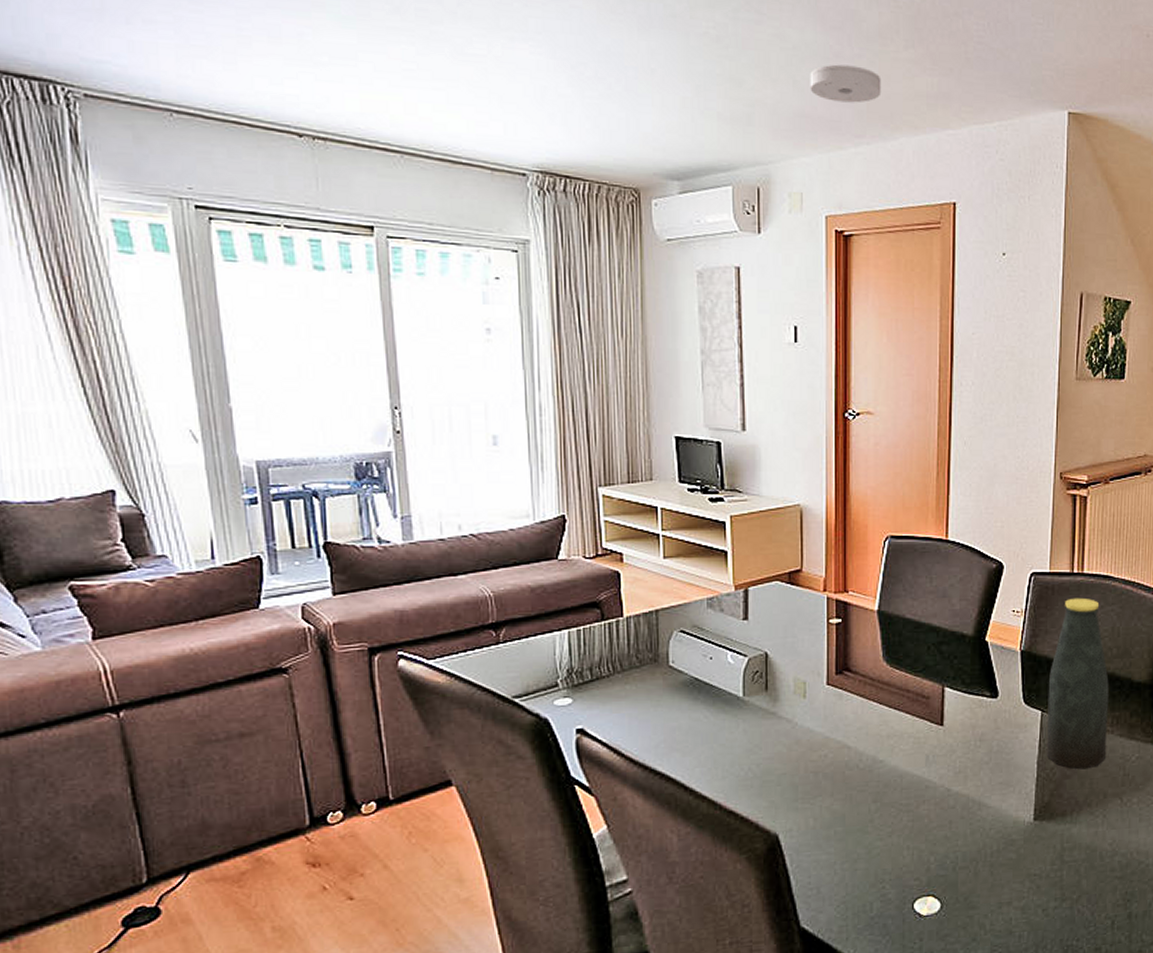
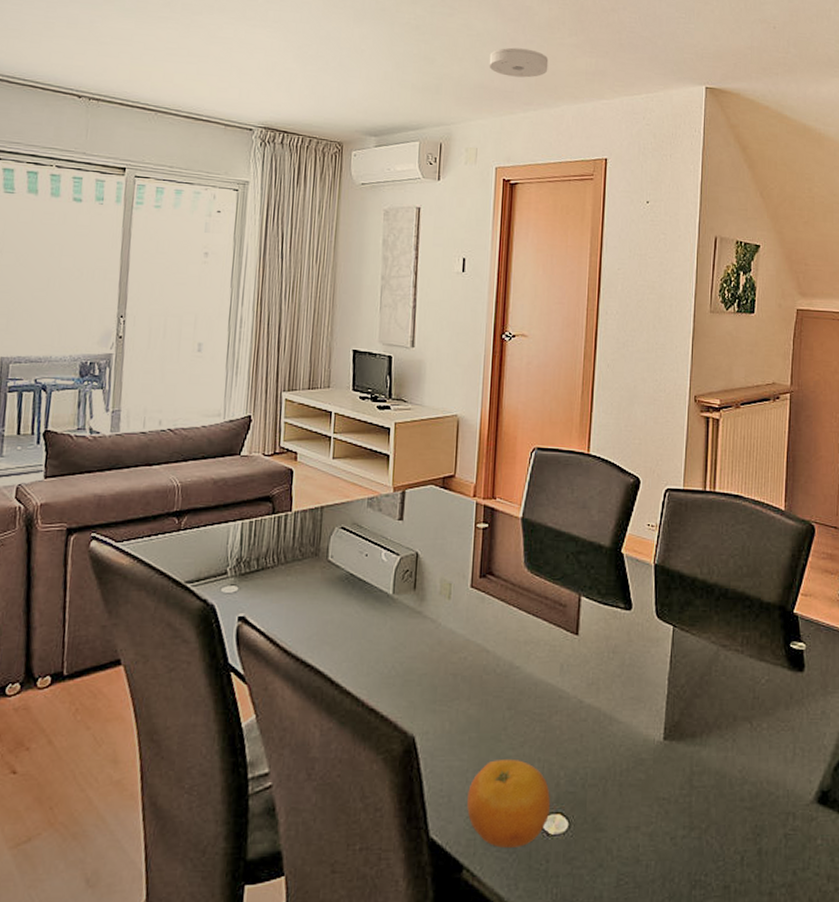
fruit: none [837,849,922,931] -> present [467,758,551,848]
bottle: present [1046,597,1109,770] -> none [677,515,739,689]

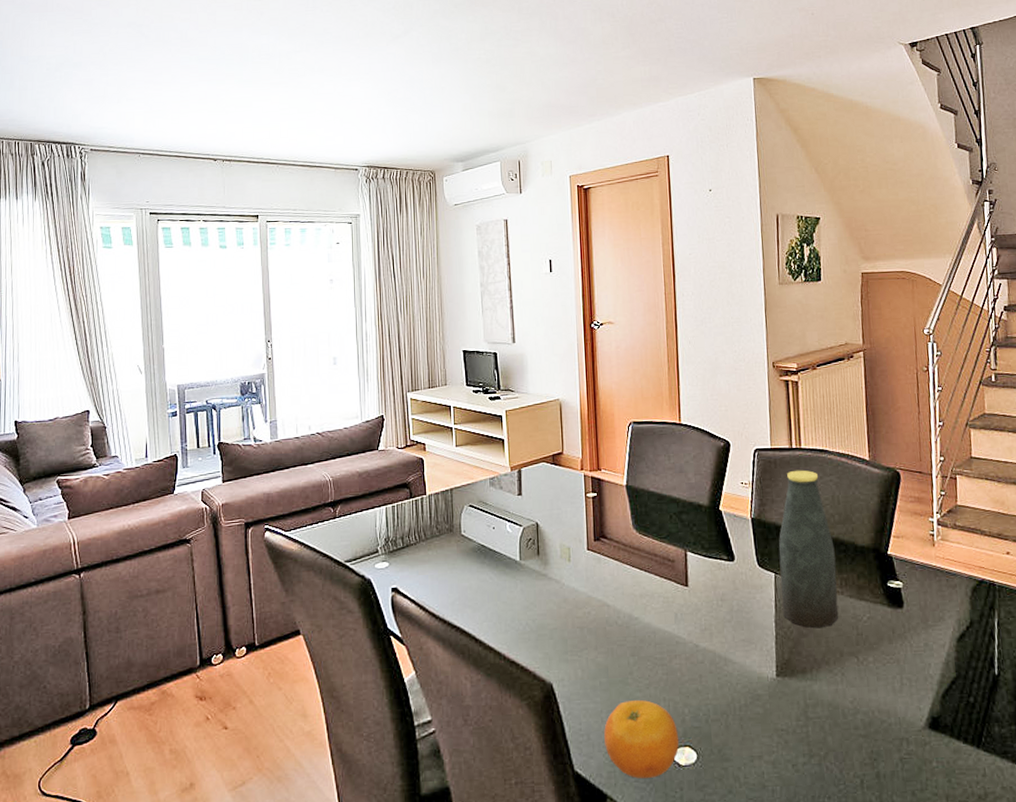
smoke detector: present [489,47,549,78] -> none [553,66,607,93]
bottle: none [677,515,739,689] -> present [778,470,839,629]

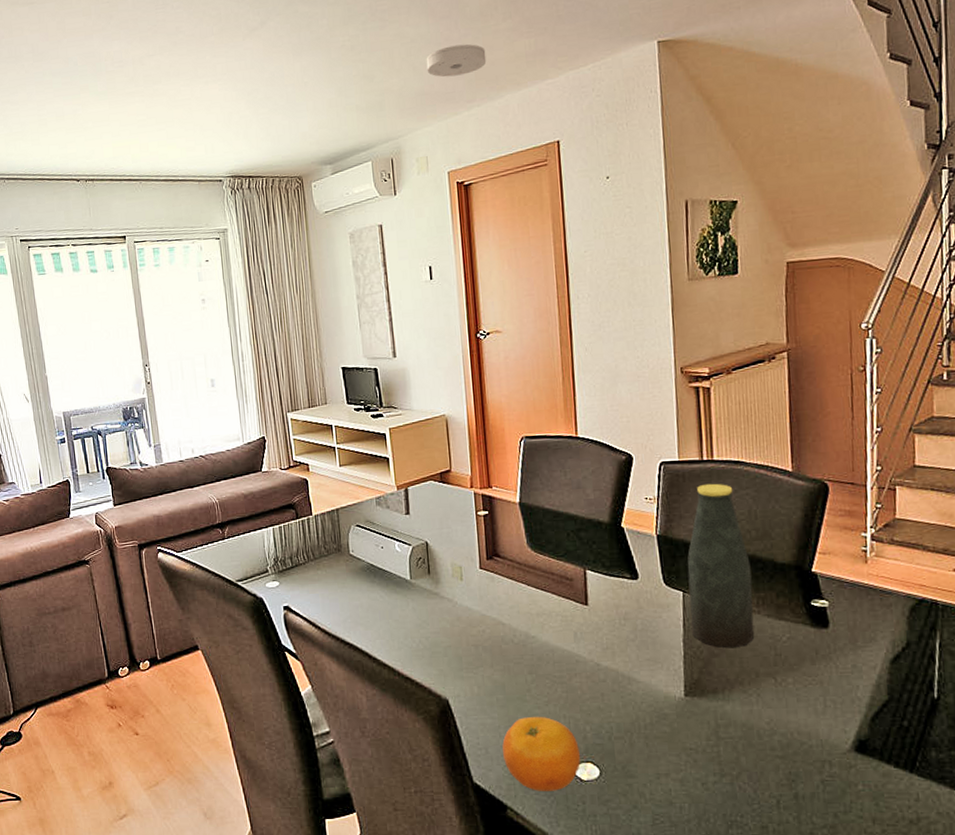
smoke detector: none [553,66,607,93] -> present [426,44,487,77]

